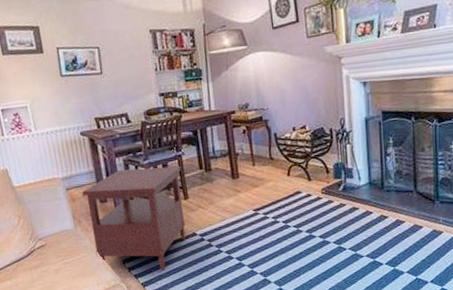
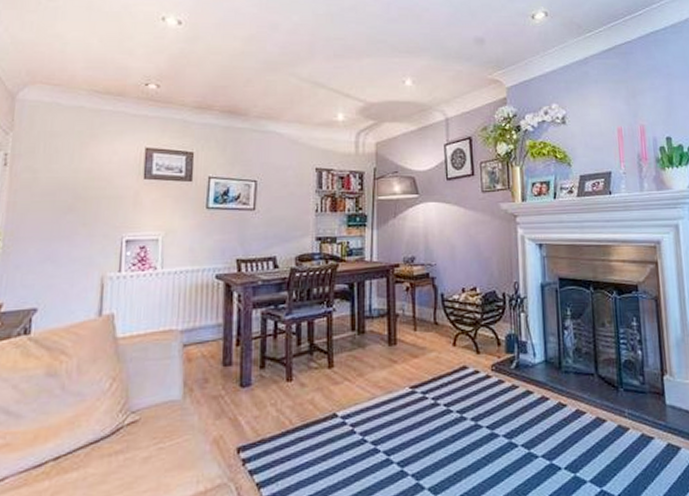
side table: present [82,166,186,271] -> none [202,324,329,466]

